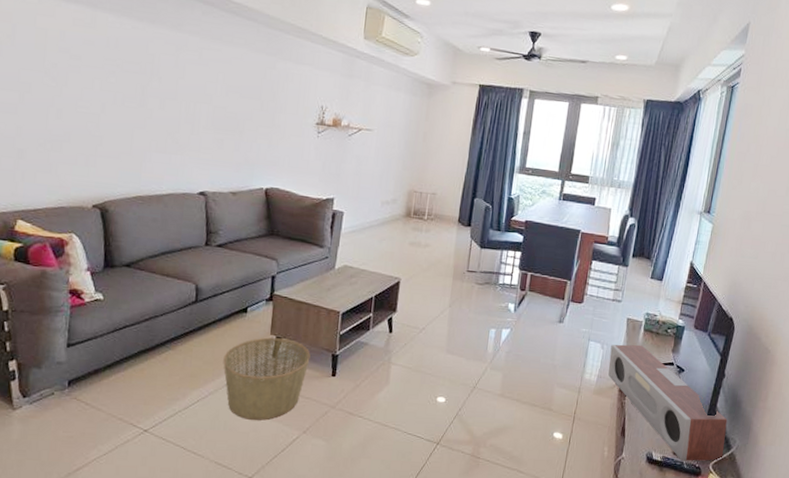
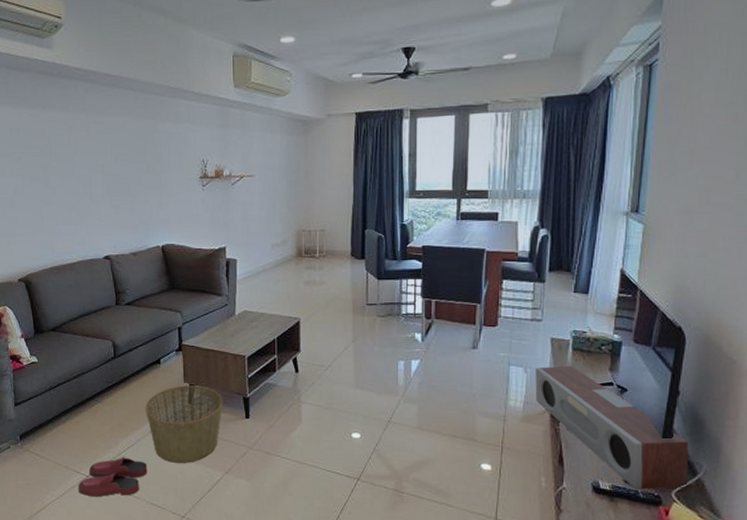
slippers: none [131,411,217,454] -> present [78,457,148,497]

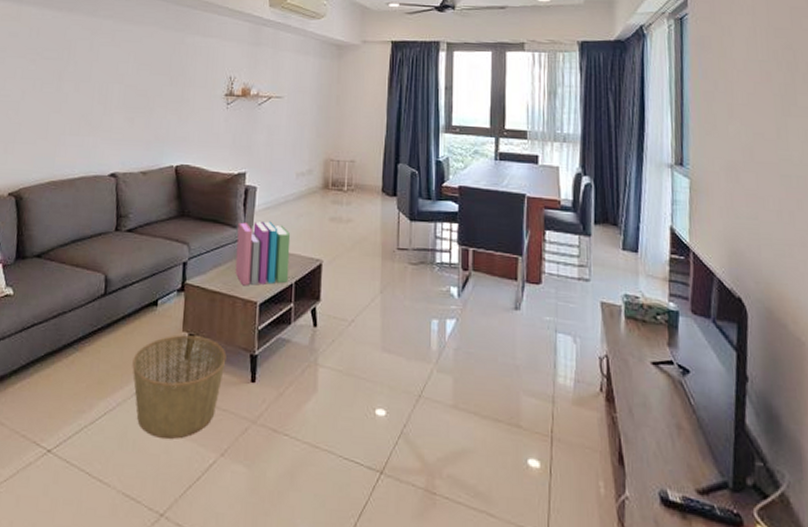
slippers: present [78,457,148,497] -> none [33,426,126,481]
books: none [223,288,271,343] -> present [235,221,291,286]
speaker: present [535,365,689,490] -> none [586,336,771,505]

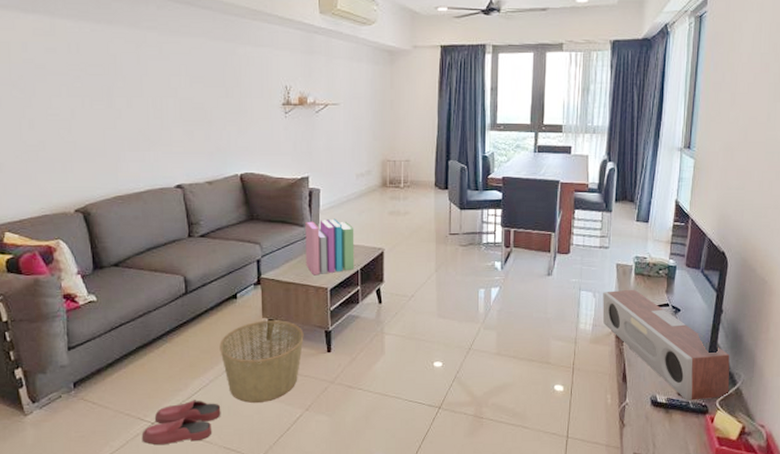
slippers: none [33,426,126,481] -> present [141,400,221,445]
speaker: none [586,336,771,505] -> present [602,289,730,401]

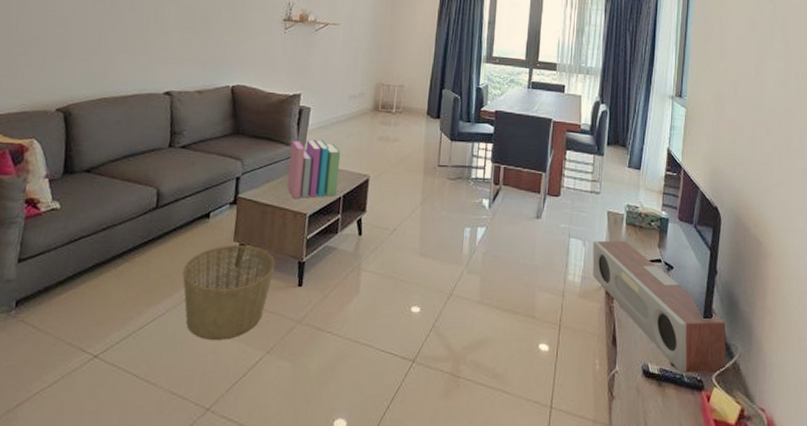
slippers: present [141,400,221,445] -> none [79,331,174,384]

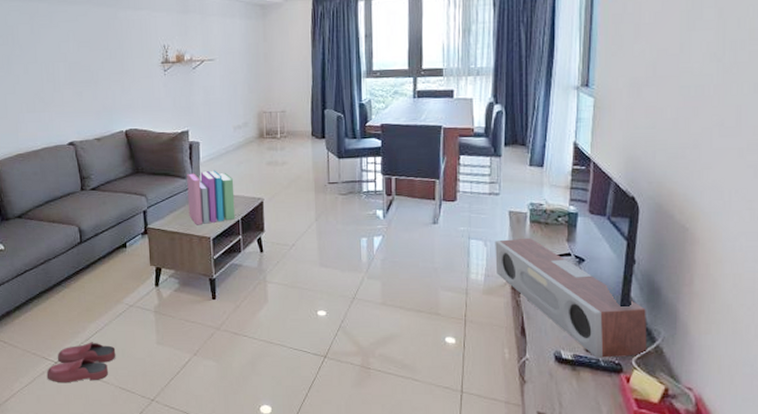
slippers: none [79,331,174,384] -> present [46,342,116,383]
basket: present [182,245,276,340] -> none [112,268,190,346]

